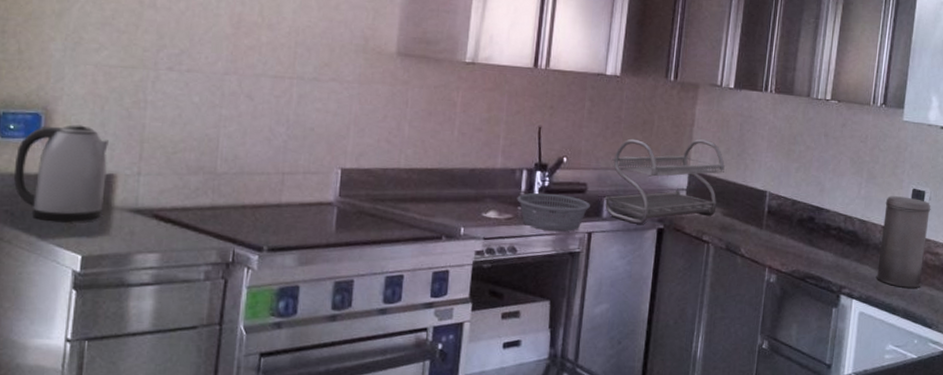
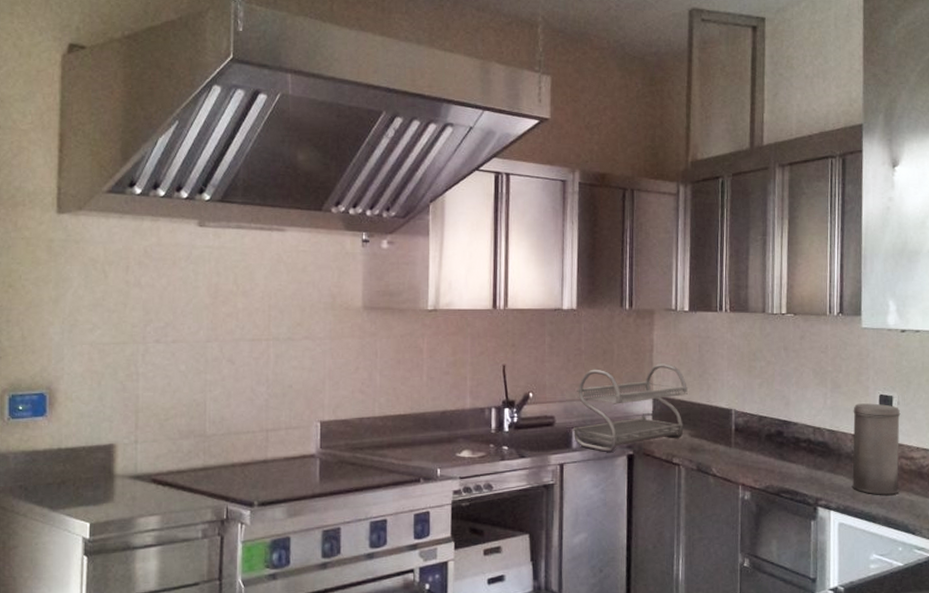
kettle: present [13,124,109,222] -> none [25,401,107,493]
colander: present [517,193,590,232] -> none [488,429,559,466]

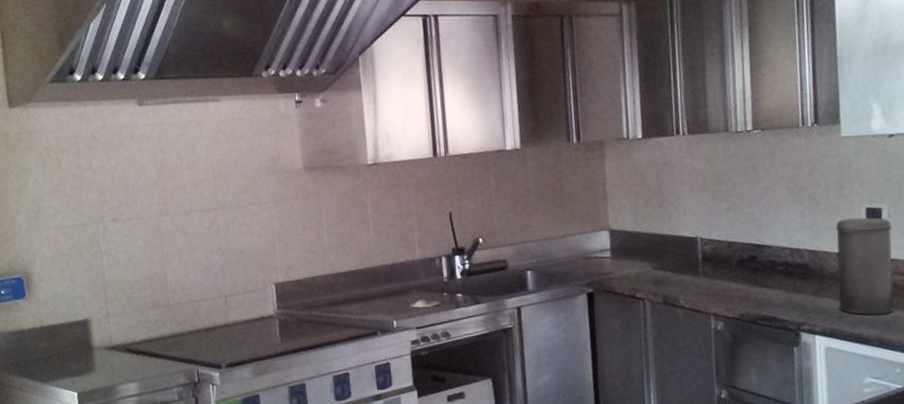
dish rack: present [572,364,688,452] -> none [527,196,647,292]

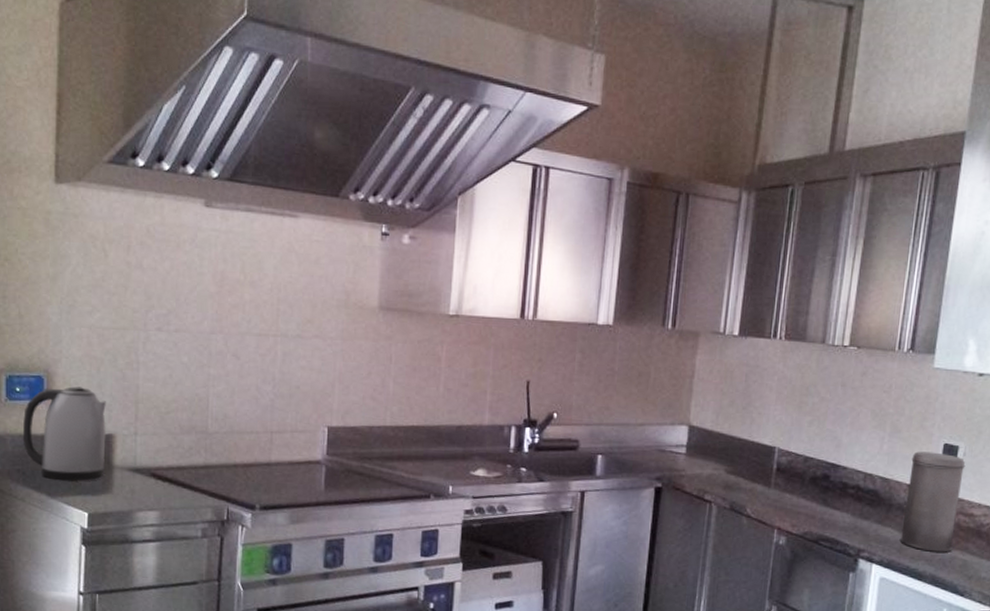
kettle: none [10,281,86,367] -> present [22,386,106,481]

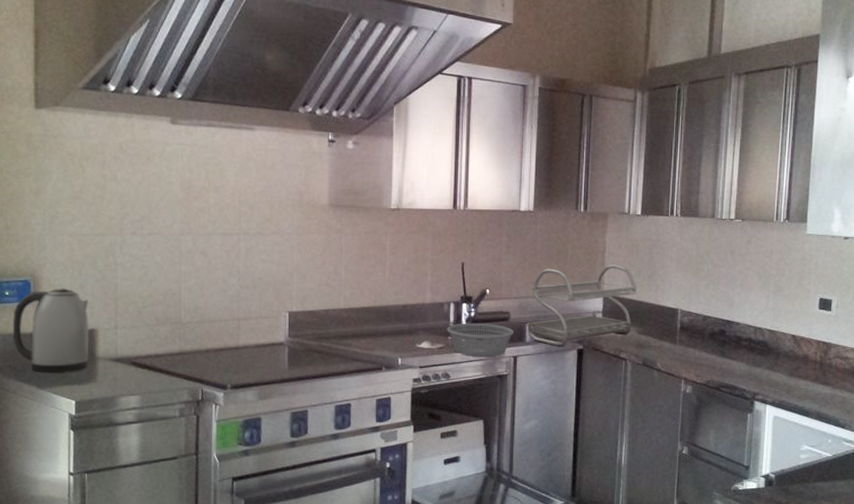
colander: none [506,450,583,491] -> present [446,323,514,358]
dish rack: none [597,391,729,483] -> present [526,264,637,346]
canister: present [899,451,966,553] -> none [788,306,839,391]

